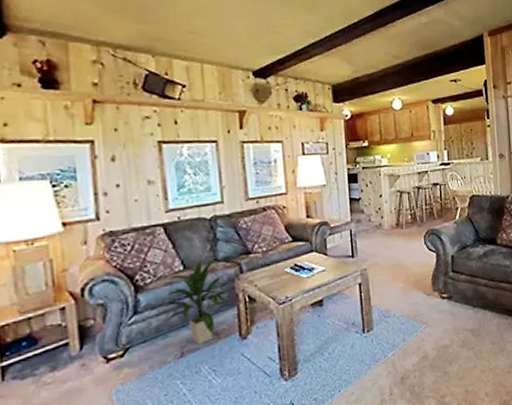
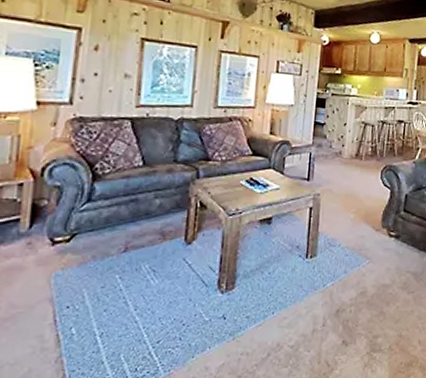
indoor plant: present [159,257,230,344] -> none [112,158,183,241]

